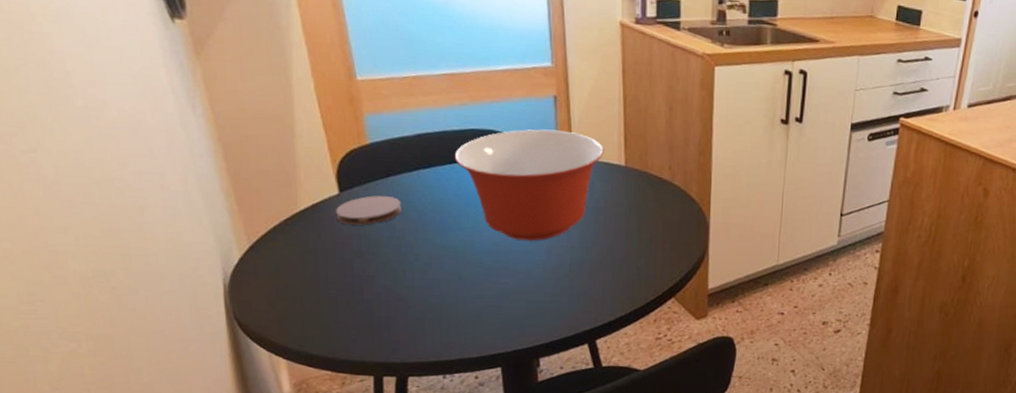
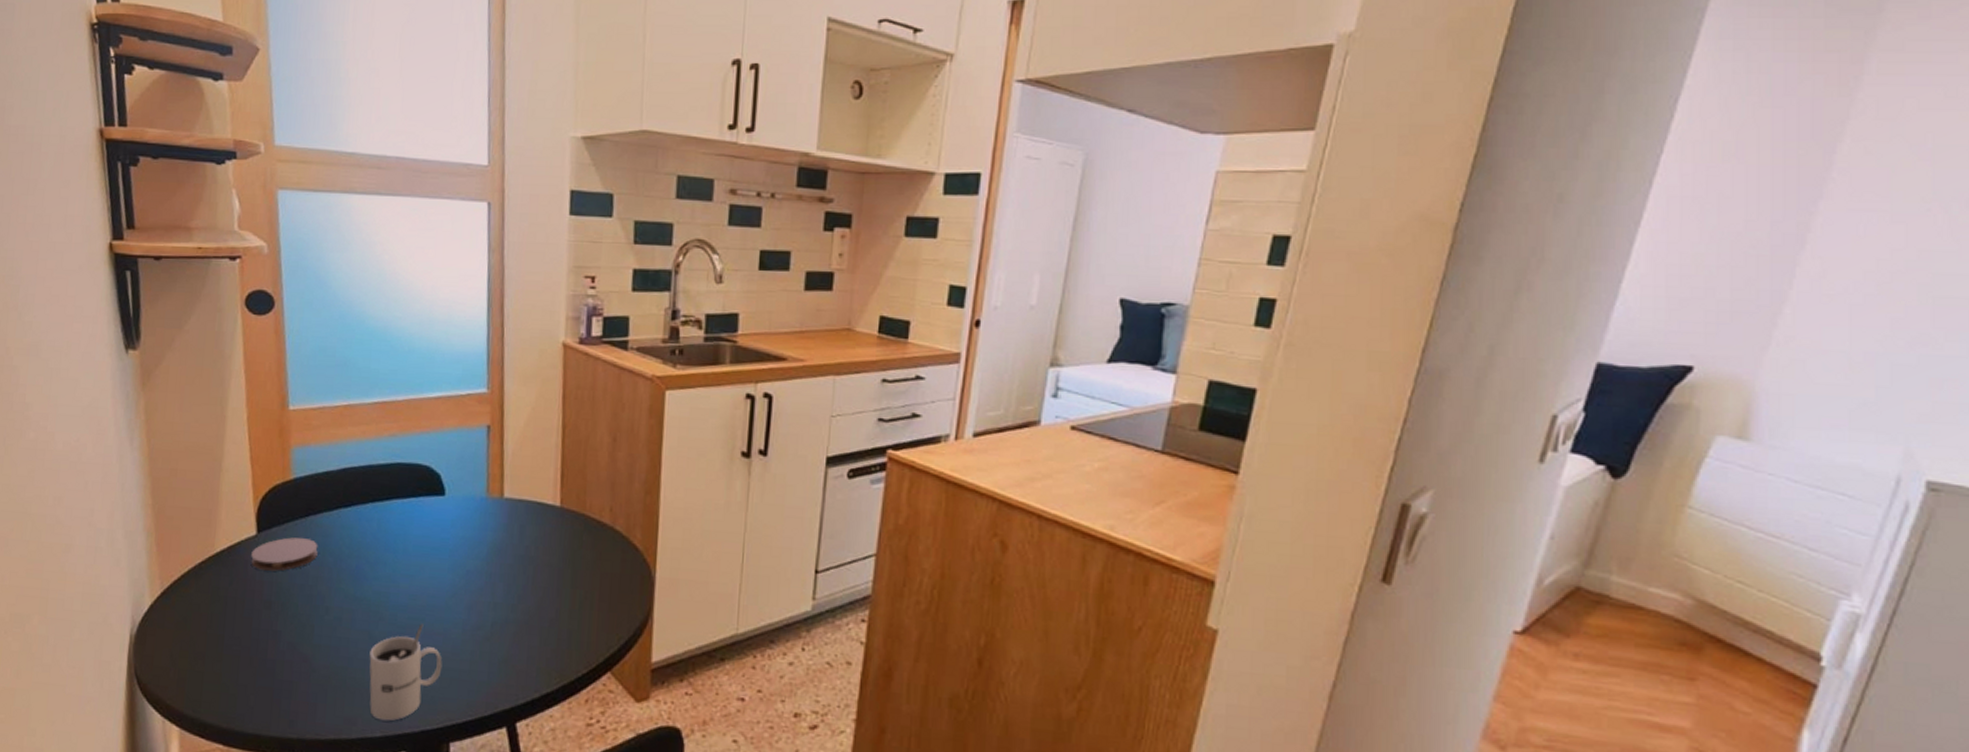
mixing bowl: present [454,129,604,241] -> none [377,463,538,595]
mug: none [460,265,528,345] -> present [369,624,442,721]

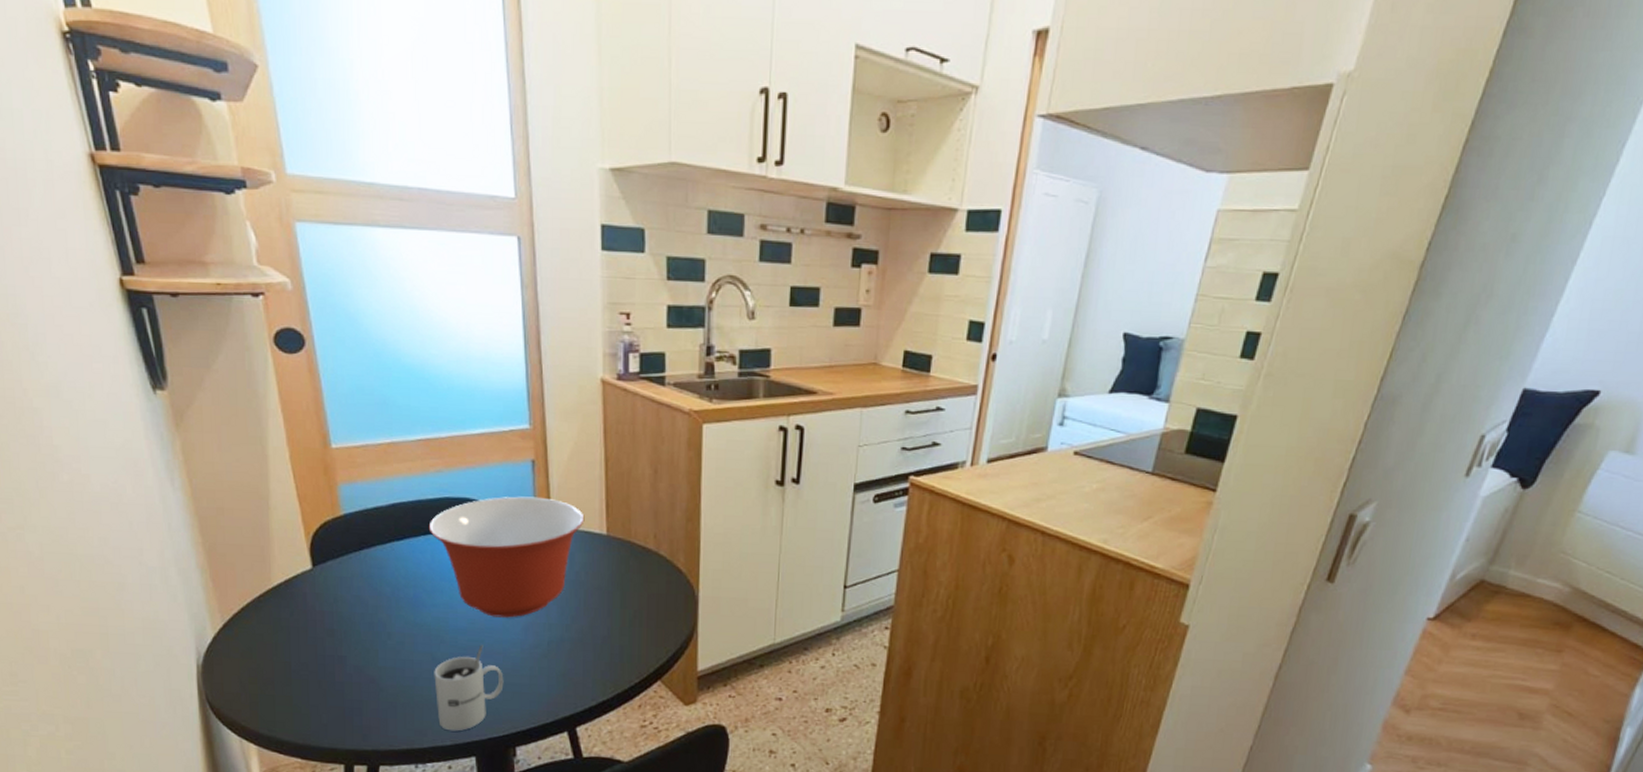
coaster: present [251,537,318,571] -> none [309,570,375,602]
mixing bowl: none [377,463,538,595] -> present [428,496,585,618]

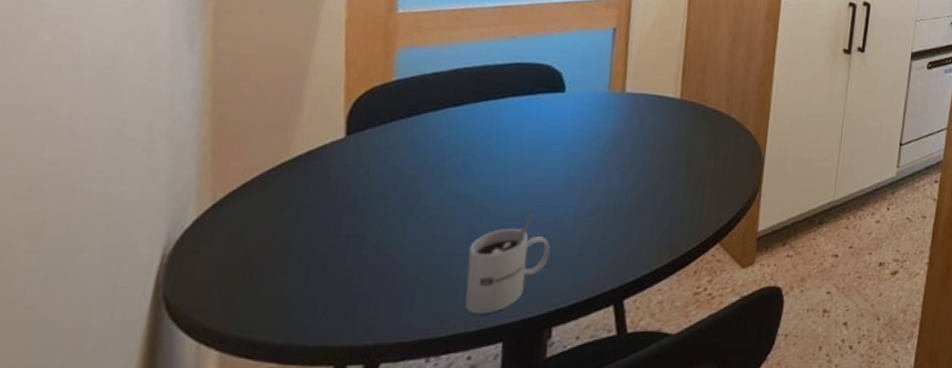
mixing bowl: present [428,496,585,618] -> none [491,62,660,185]

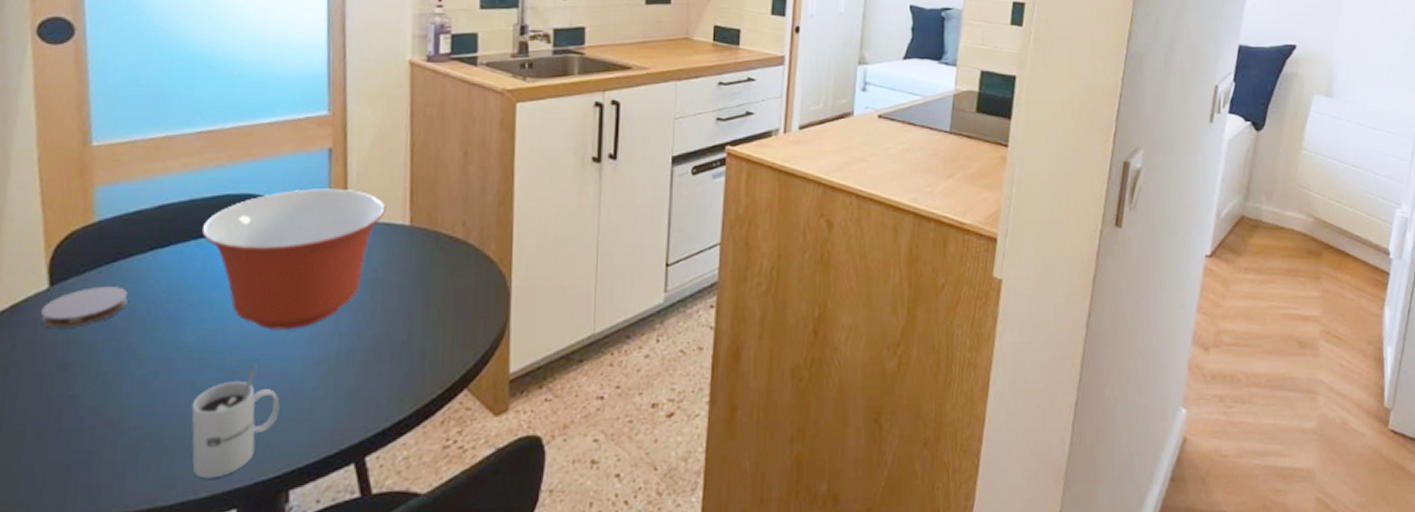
coaster: none [334,138,420,174] -> present [40,287,128,328]
mixing bowl: none [491,62,660,185] -> present [201,188,386,330]

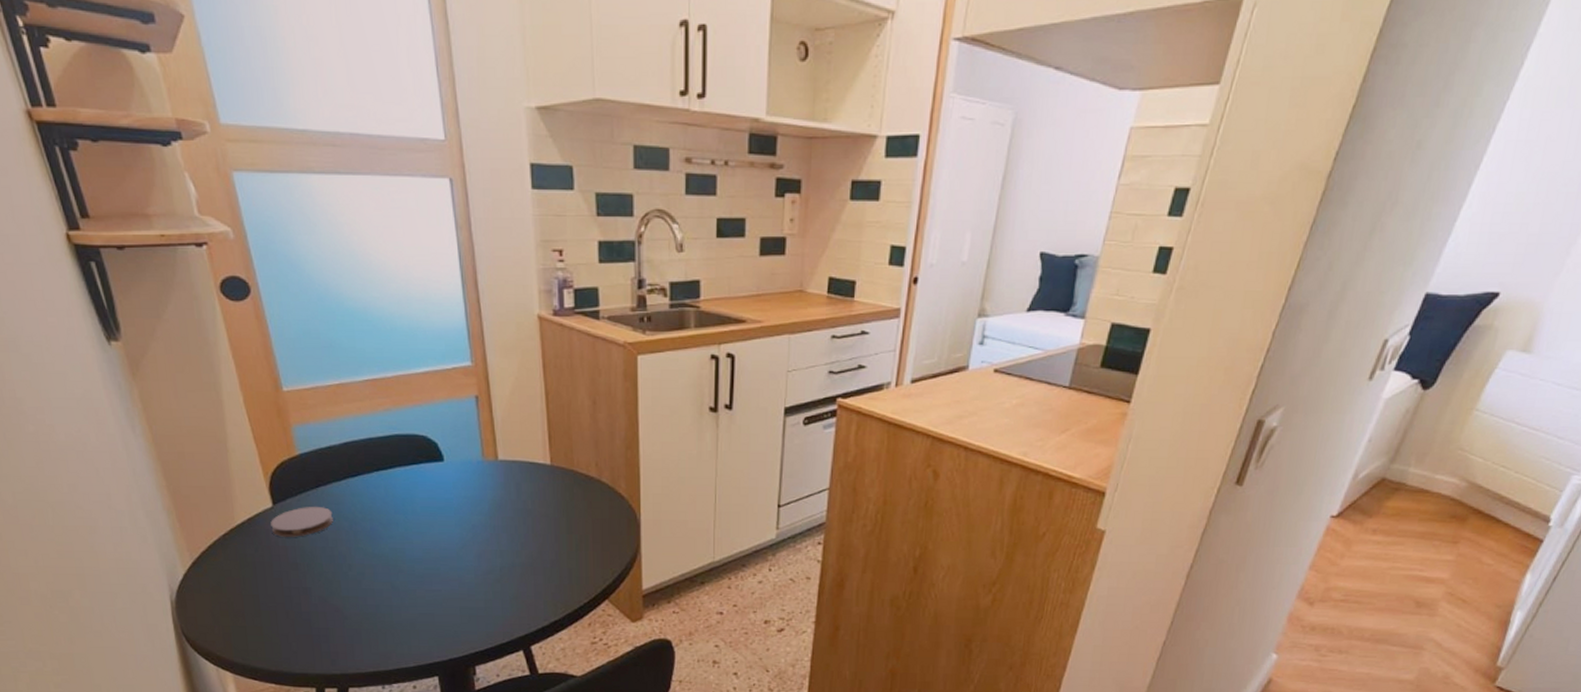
mug: present [191,365,280,479] -> none [394,572,461,654]
mixing bowl: present [201,188,386,330] -> none [380,431,529,547]

